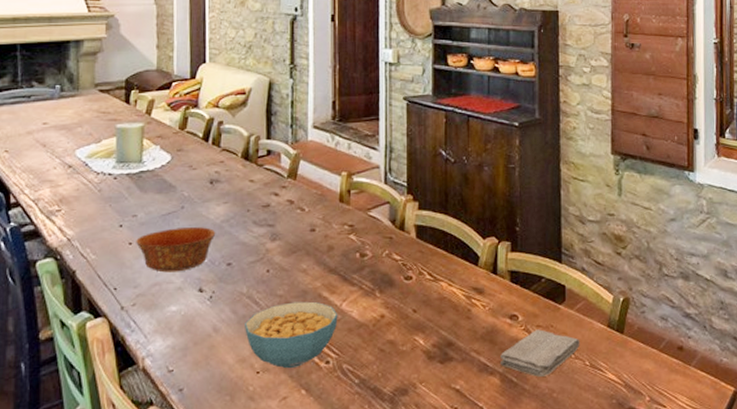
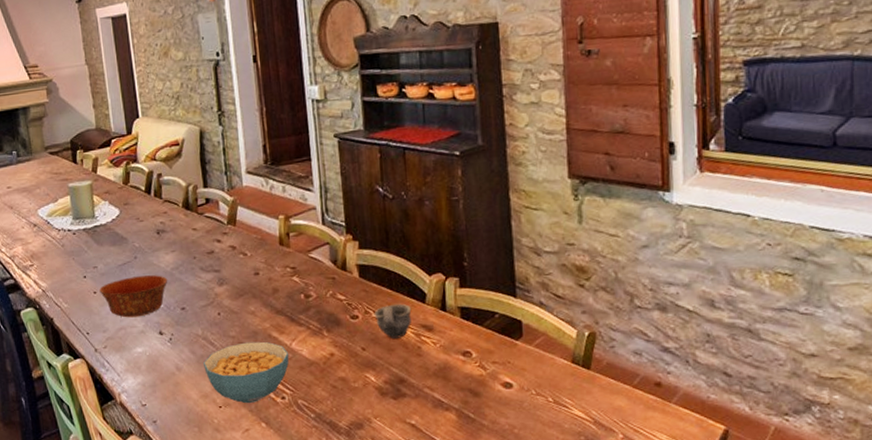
cup: none [428,265,464,301] -> present [374,303,412,339]
washcloth: present [500,329,581,377] -> none [455,366,542,413]

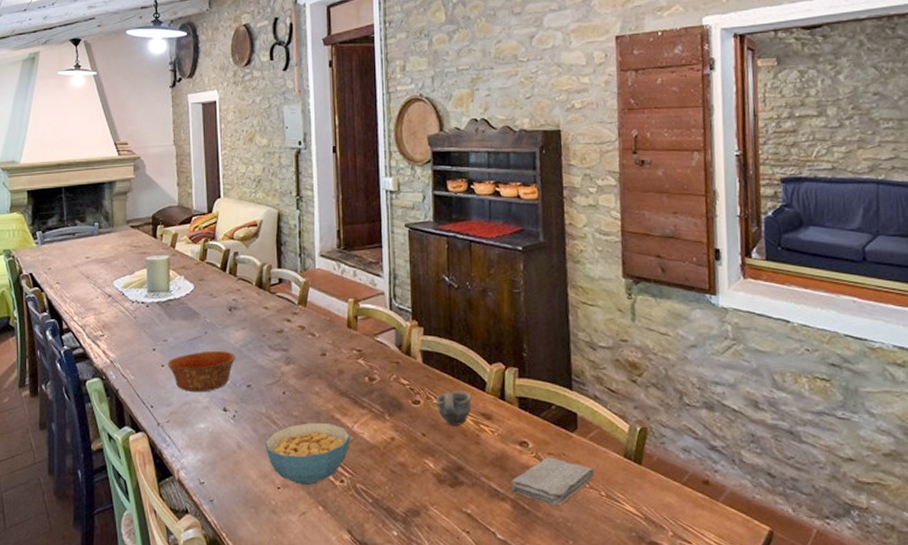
washcloth: none [455,366,542,413] -> present [511,457,595,505]

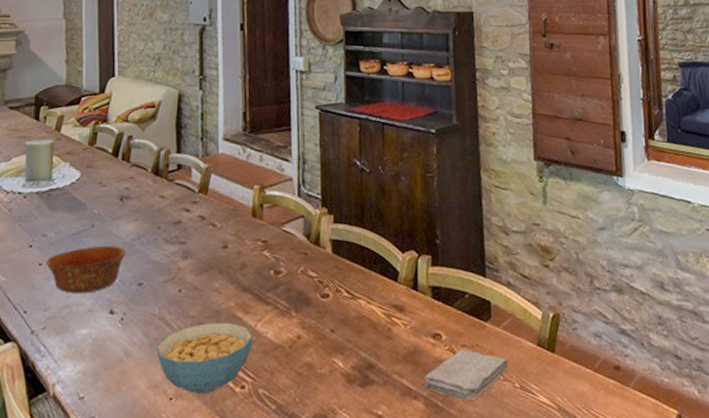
cup: present [435,390,472,425] -> none [345,282,384,320]

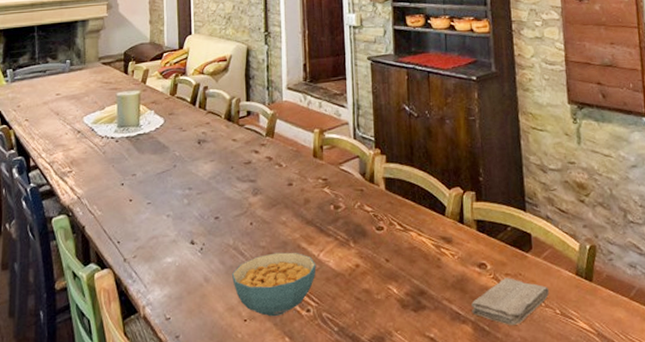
bowl: present [46,246,127,294] -> none [136,184,205,227]

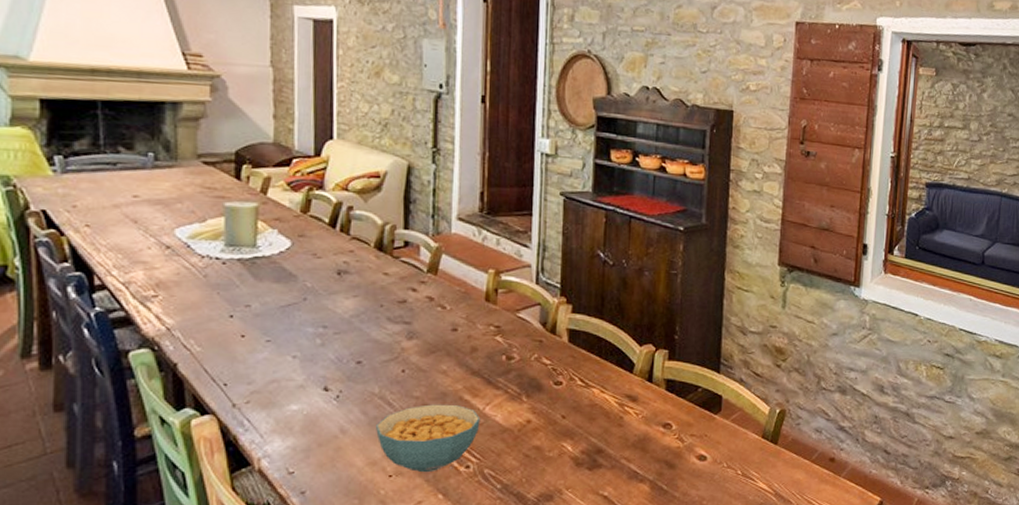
washcloth: present [471,277,550,325] -> none [651,438,734,485]

